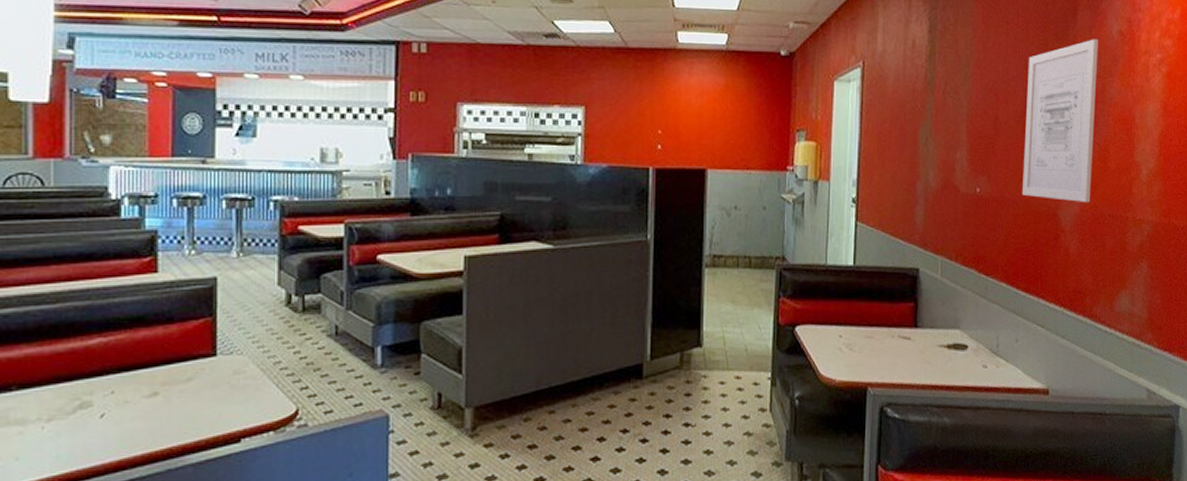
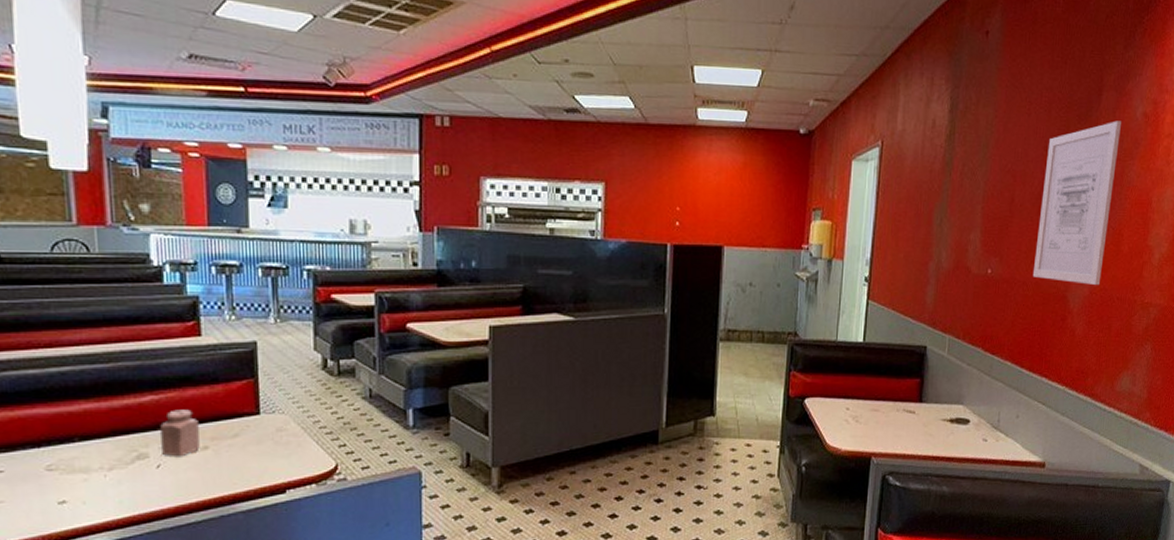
salt shaker: none [107,352,149,405] -> present [160,409,200,457]

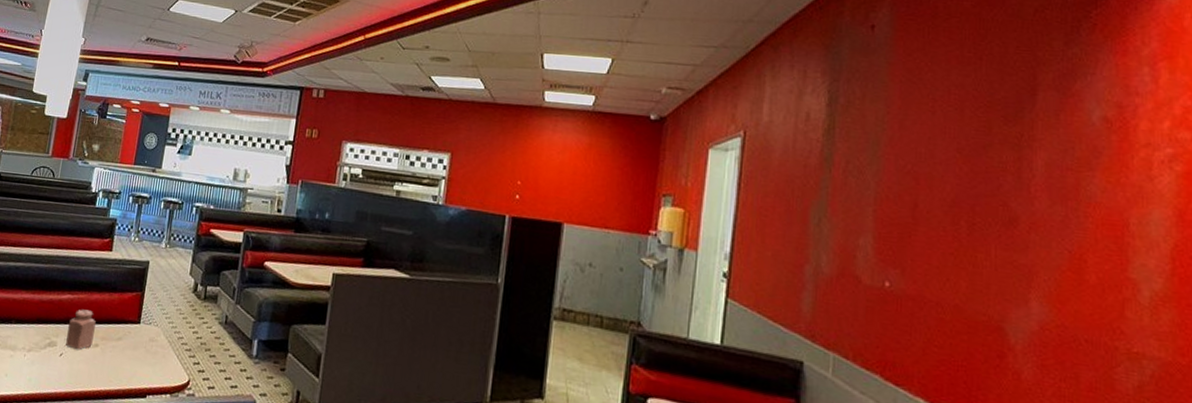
wall art: present [1032,120,1121,285] -> none [949,124,1069,320]

